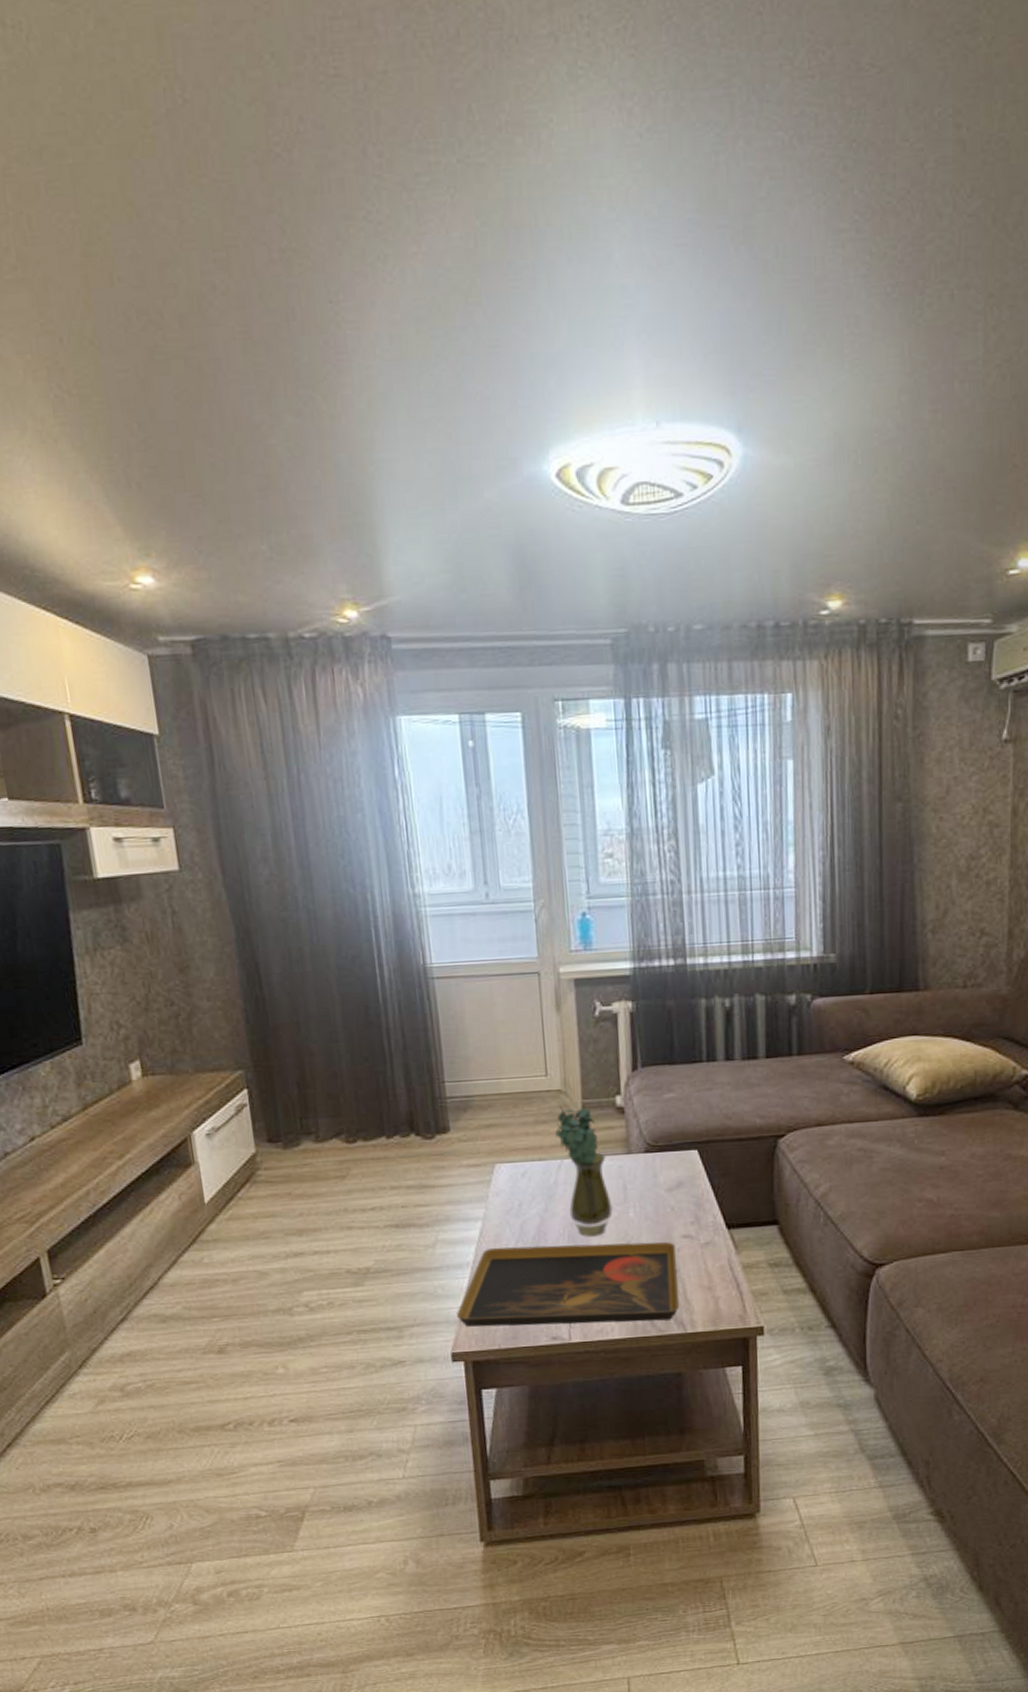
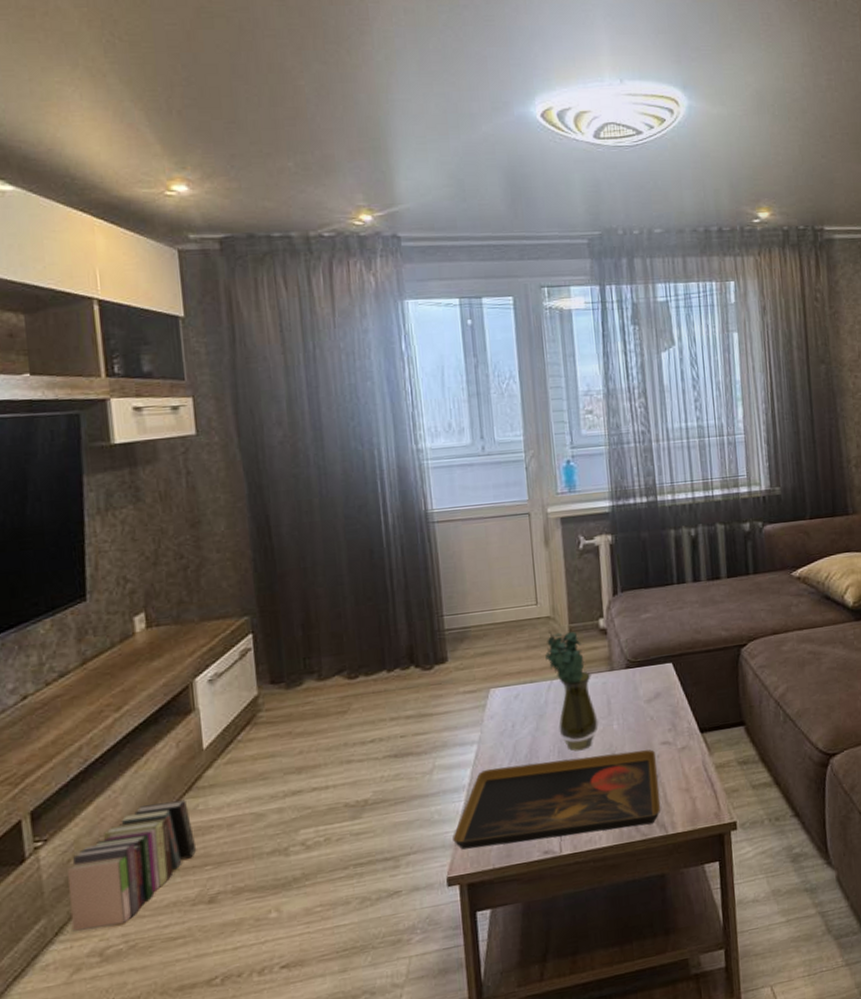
books: none [86,1252,205,1366] -> present [68,800,197,932]

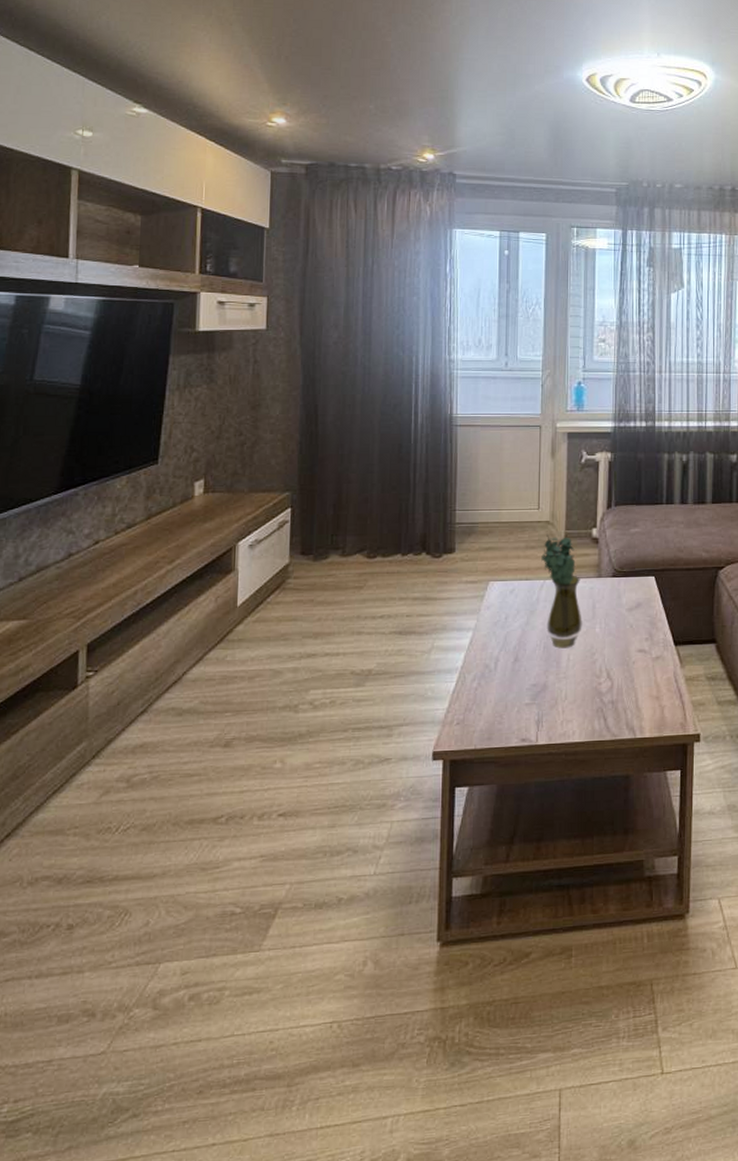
books: present [68,800,197,932] -> none [107,650,221,757]
decorative tray: present [453,749,661,850] -> none [442,654,632,728]

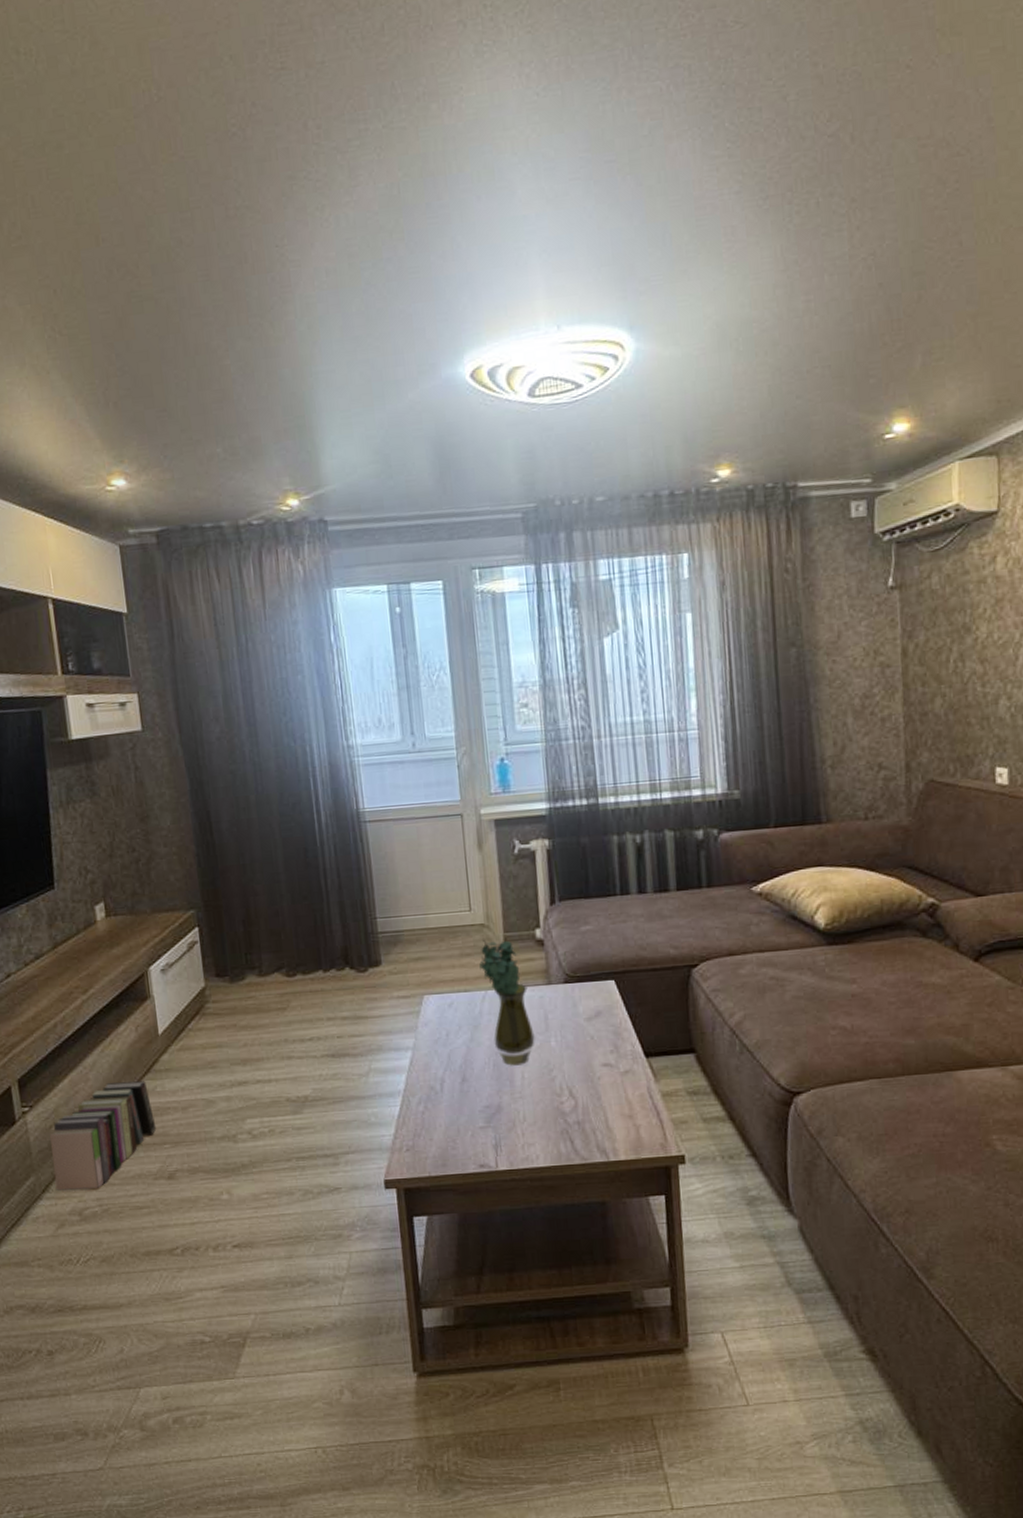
books: none [107,650,221,757] -> present [50,1081,157,1191]

